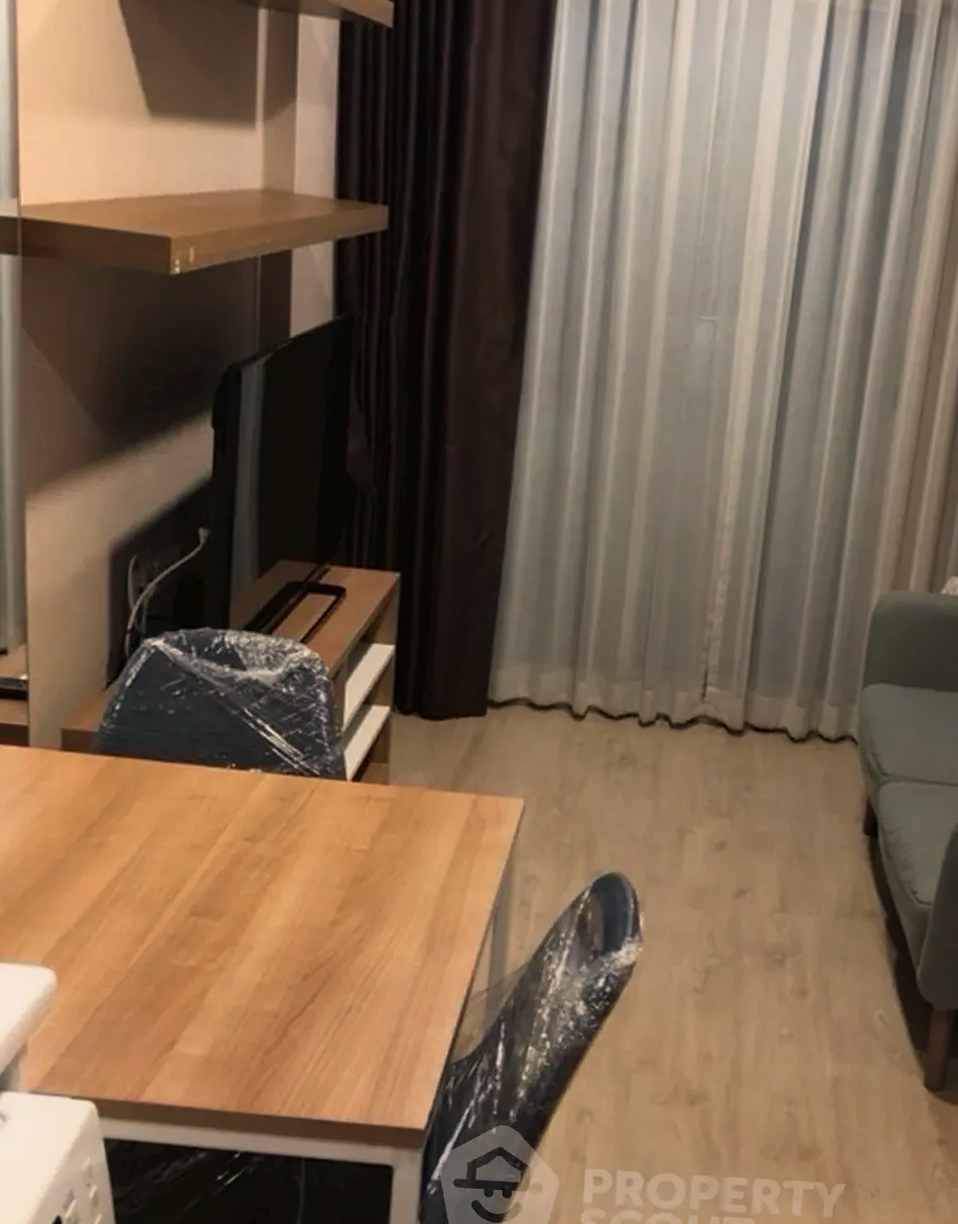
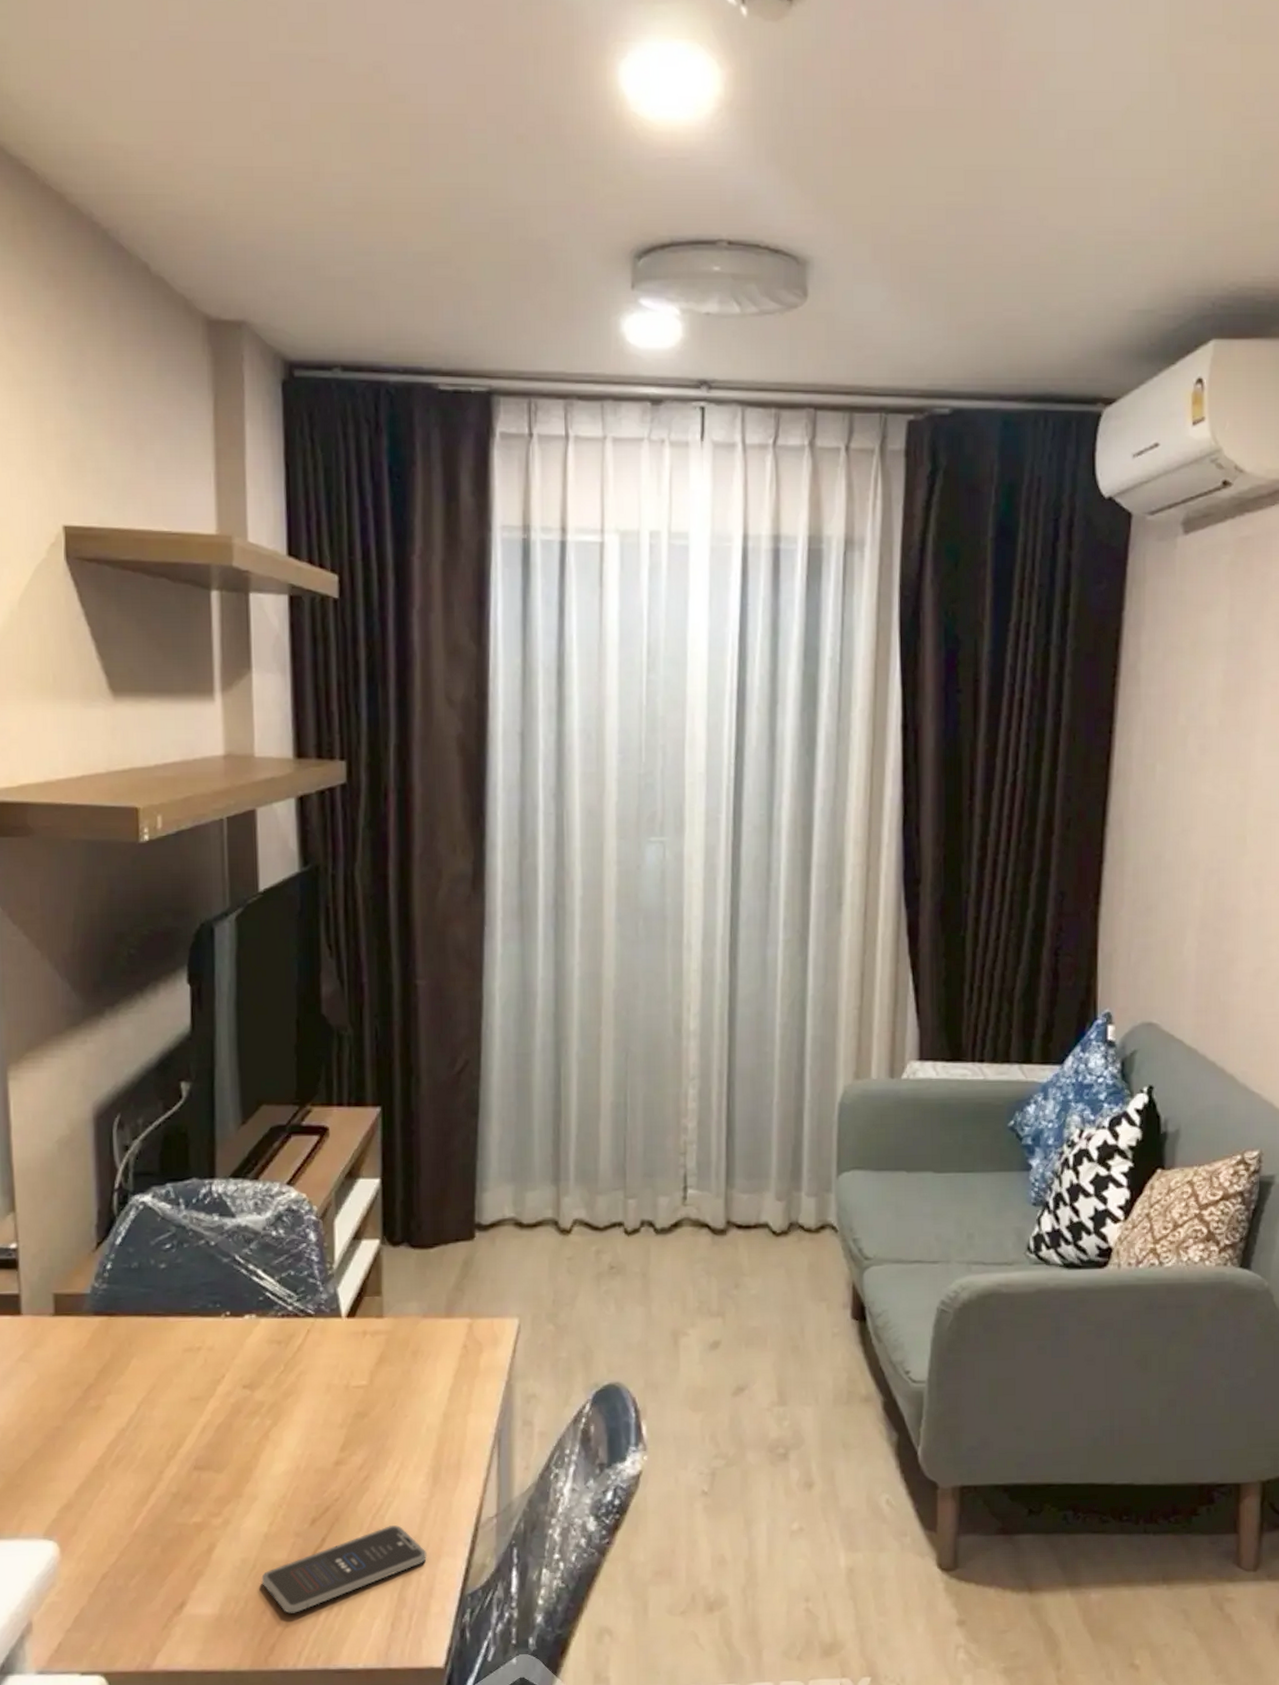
smartphone: none [251,989,415,1063] -> present [261,1525,427,1613]

